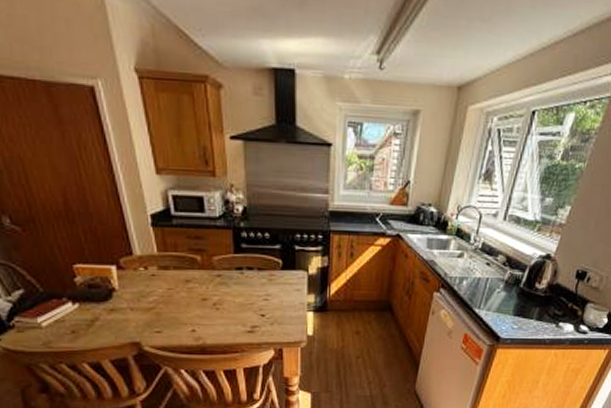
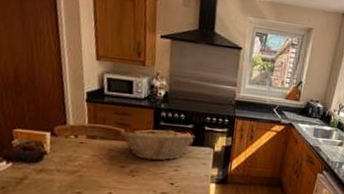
fruit basket: none [196,252,285,290] -> present [120,129,196,161]

